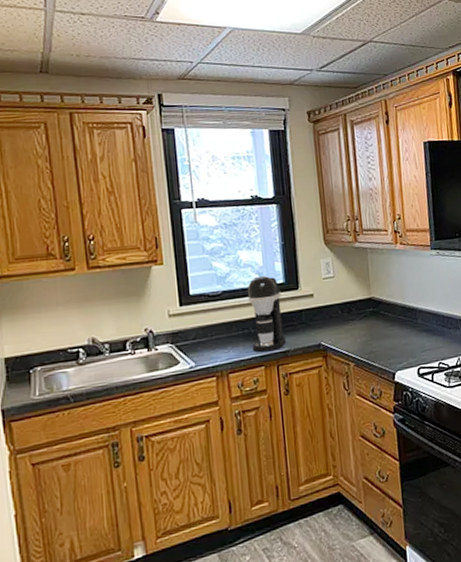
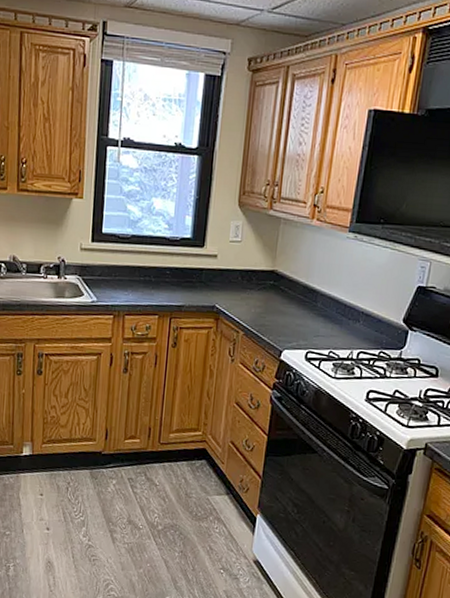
coffee maker: present [247,275,286,353] -> none [150,226,187,303]

